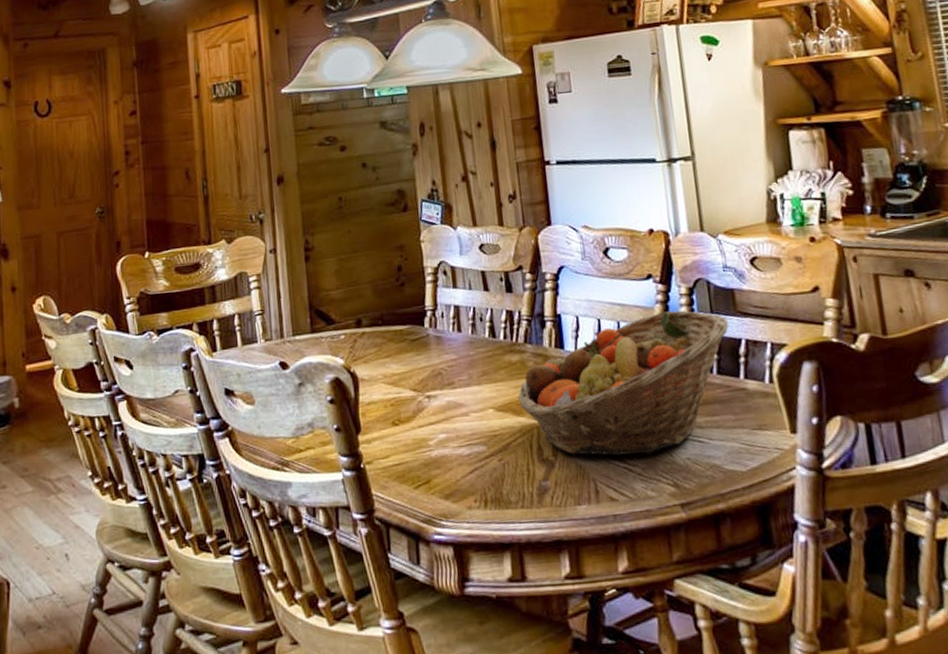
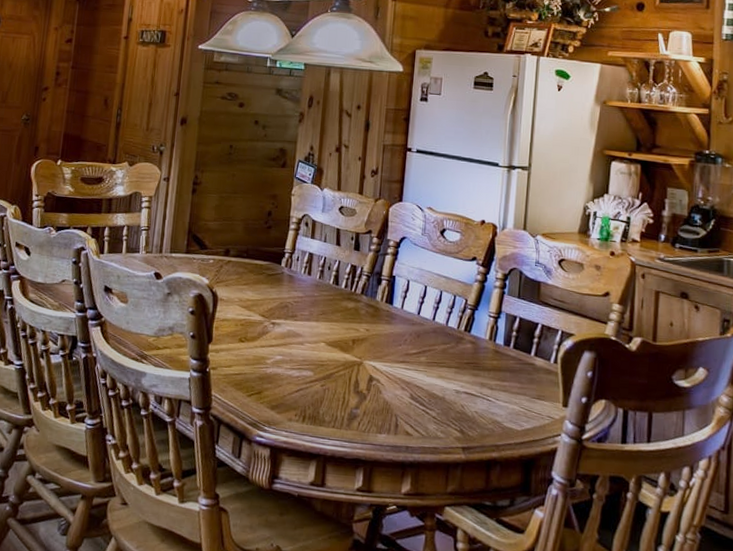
fruit basket: present [518,310,729,456] -> none [347,289,531,403]

